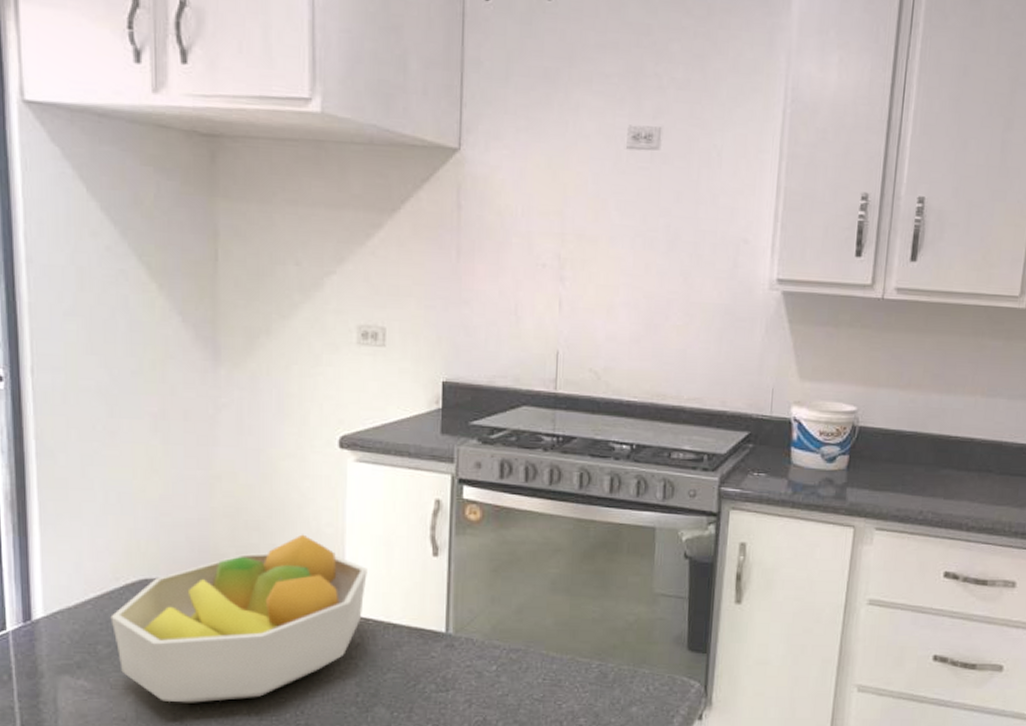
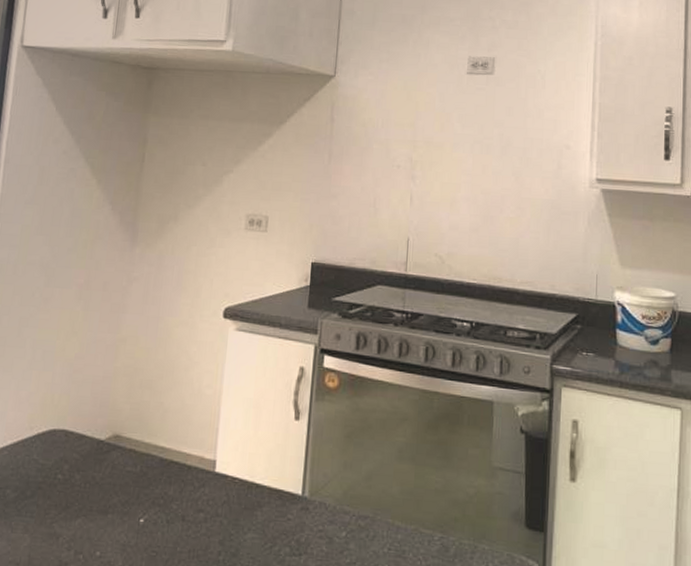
fruit bowl: present [110,534,367,703] -> none [21,394,238,552]

